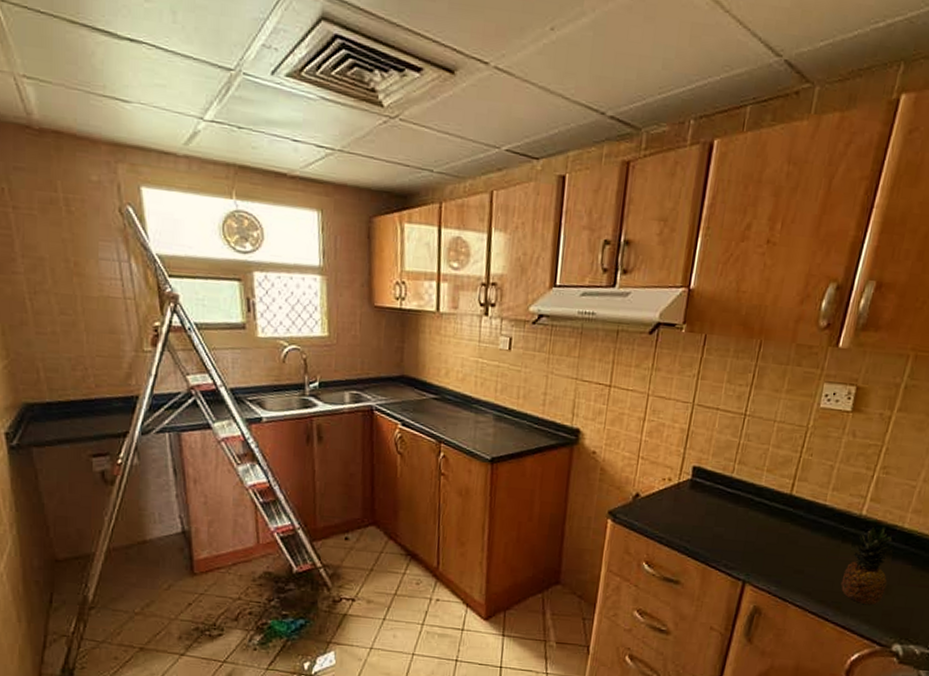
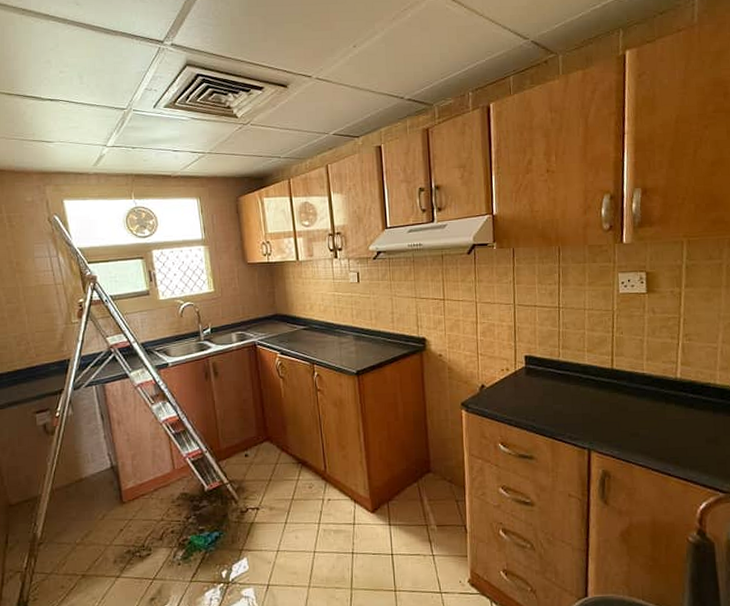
fruit: present [841,526,894,606] -> none [674,386,715,457]

